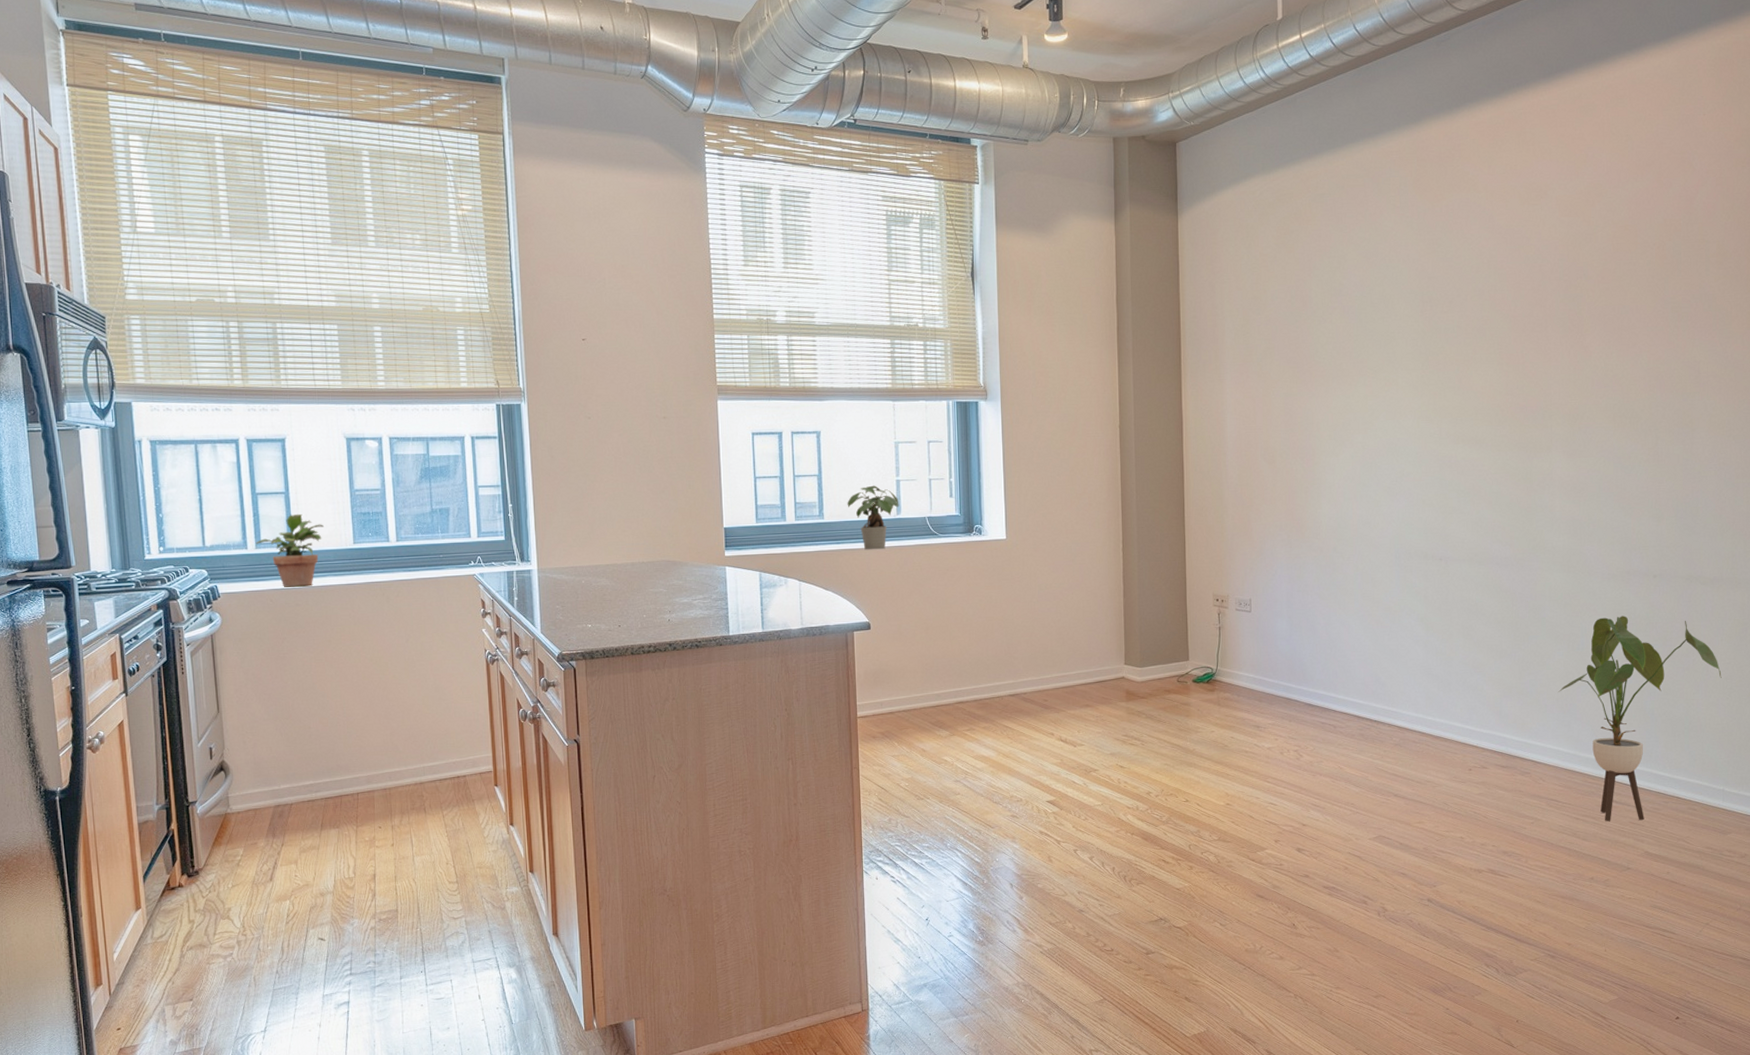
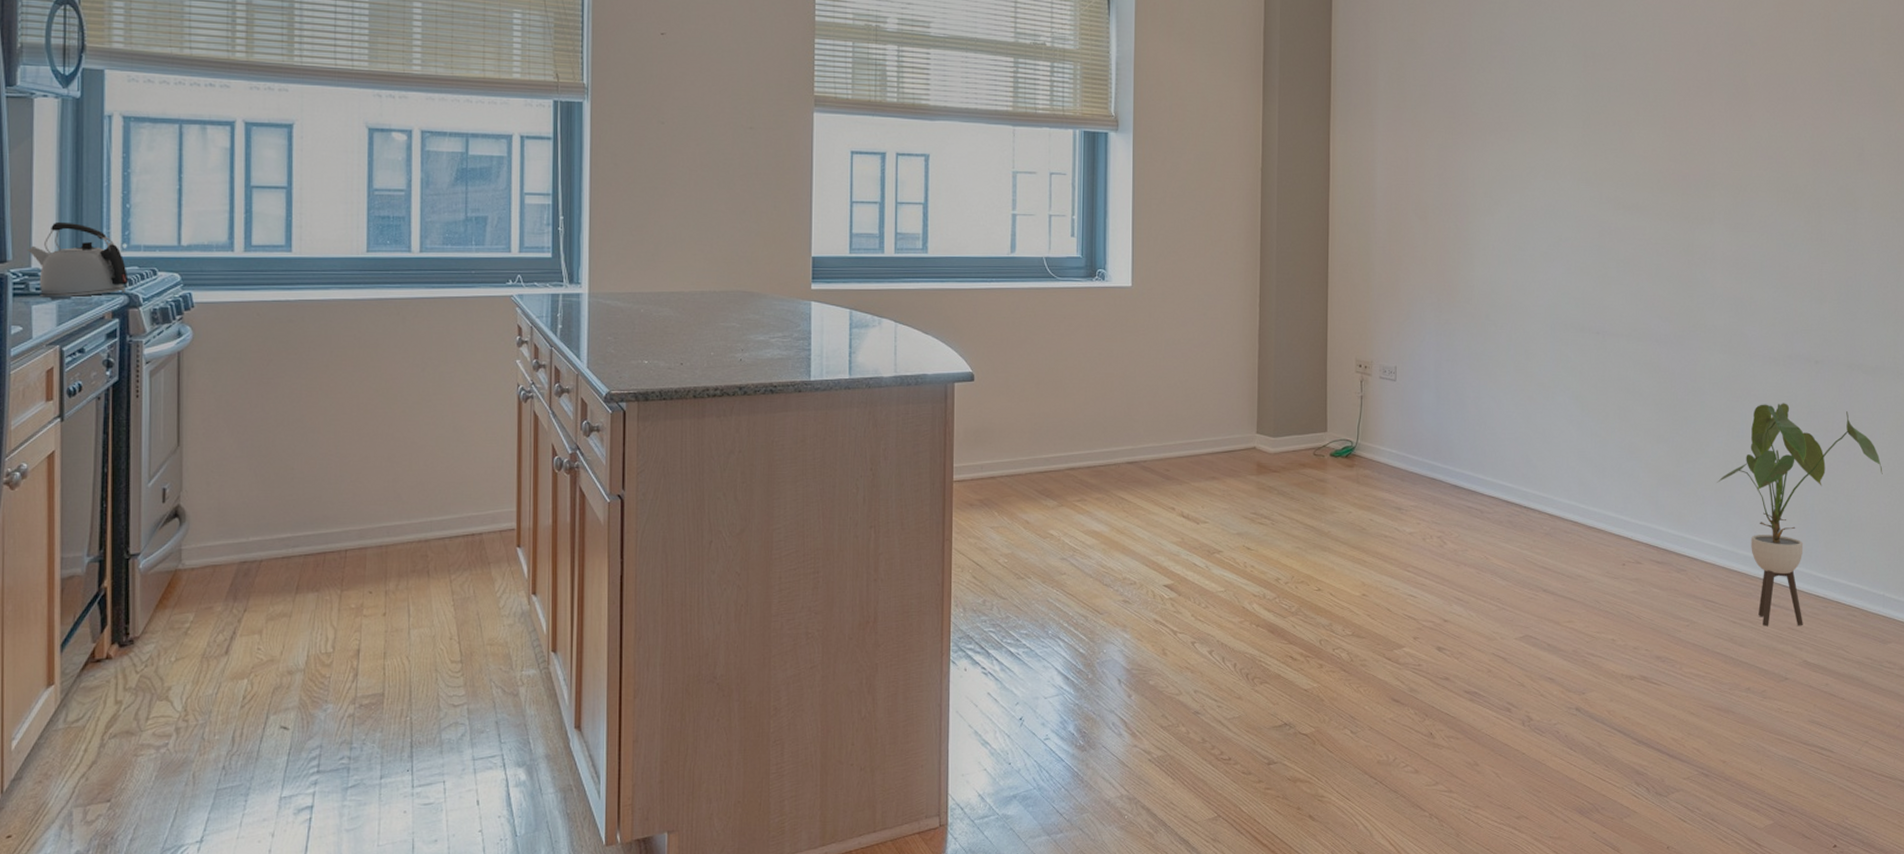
kettle: none [85,531,167,597] -> present [26,221,129,300]
potted plant: present [255,513,324,587] -> none [244,213,332,300]
potted plant: present [847,485,900,550] -> none [955,218,1014,291]

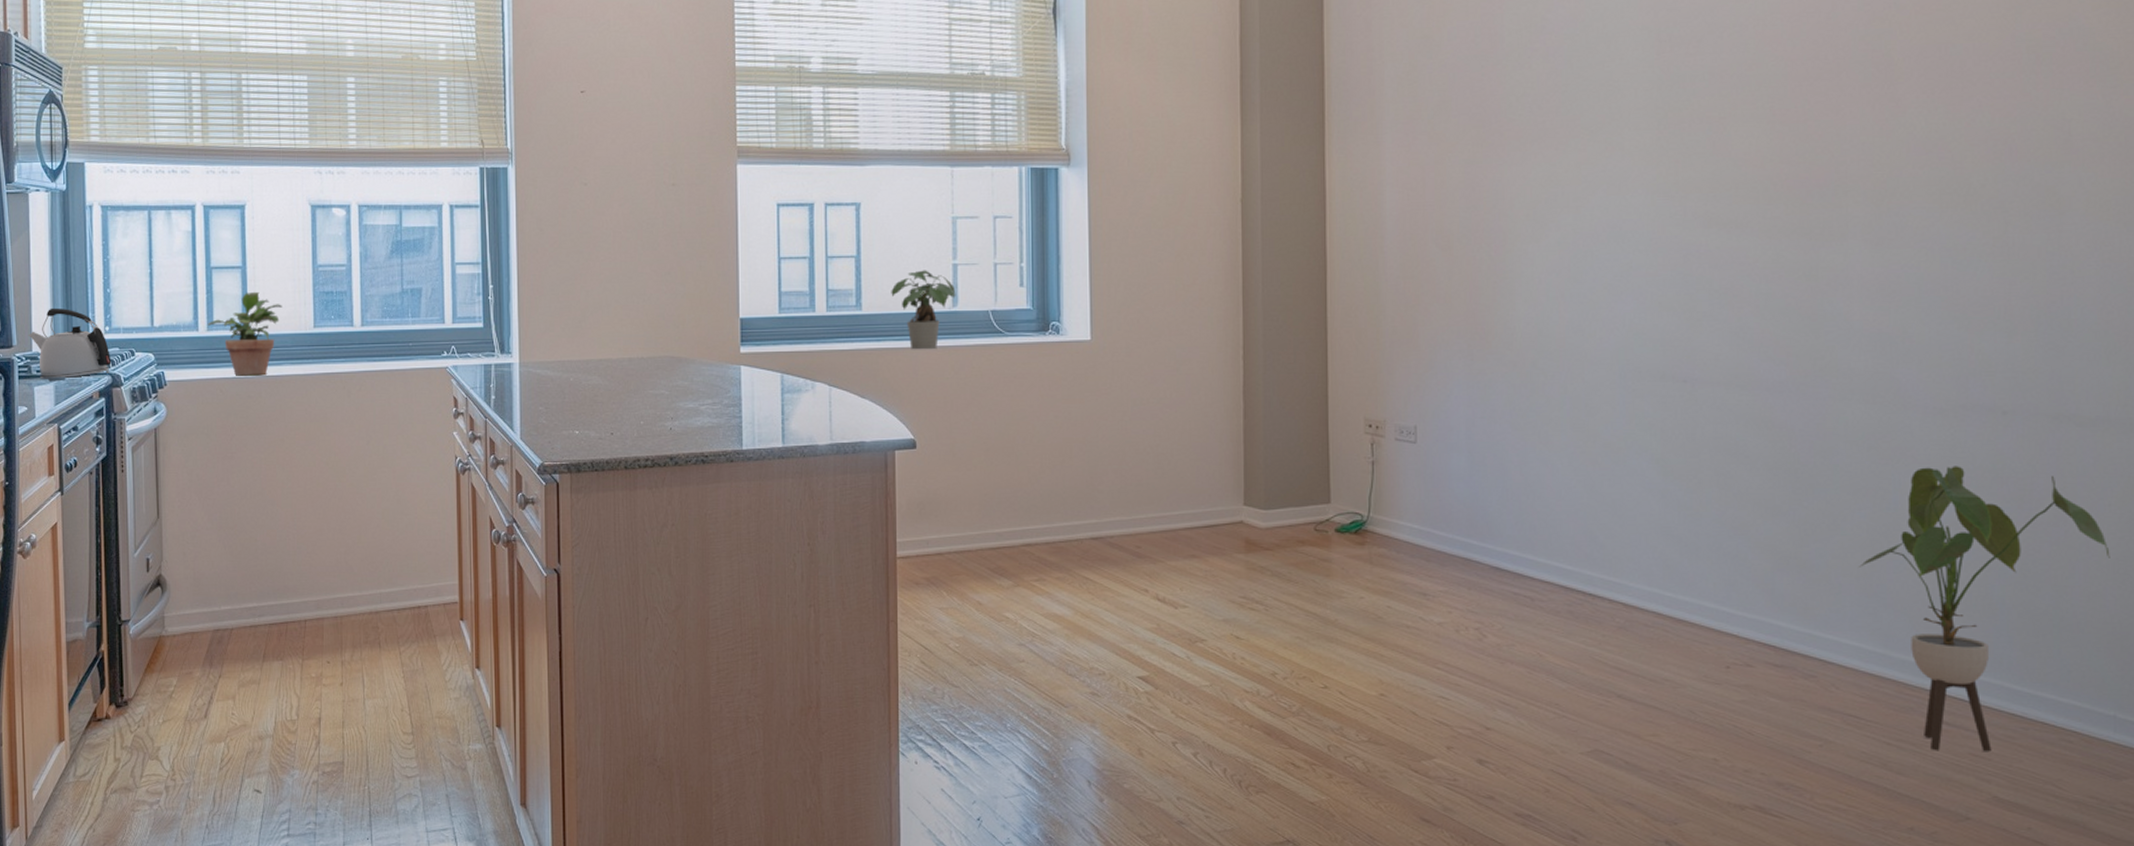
potted plant: none [244,213,332,300] -> present [207,291,282,376]
potted plant: none [955,218,1014,291] -> present [891,270,956,350]

